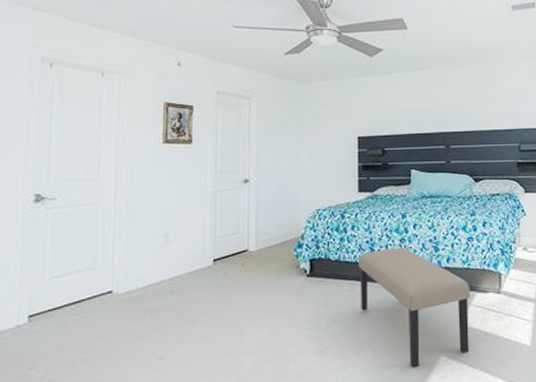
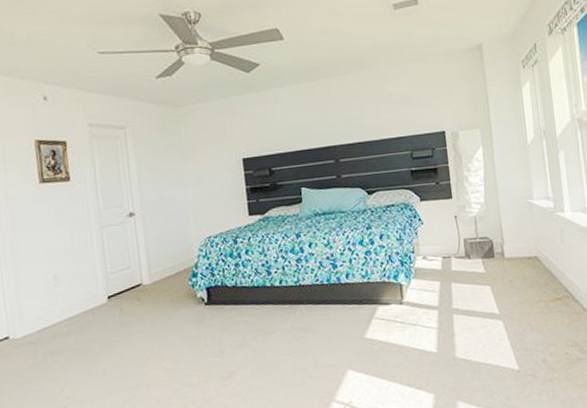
bench: present [359,247,470,368] -> none [256,267,376,384]

